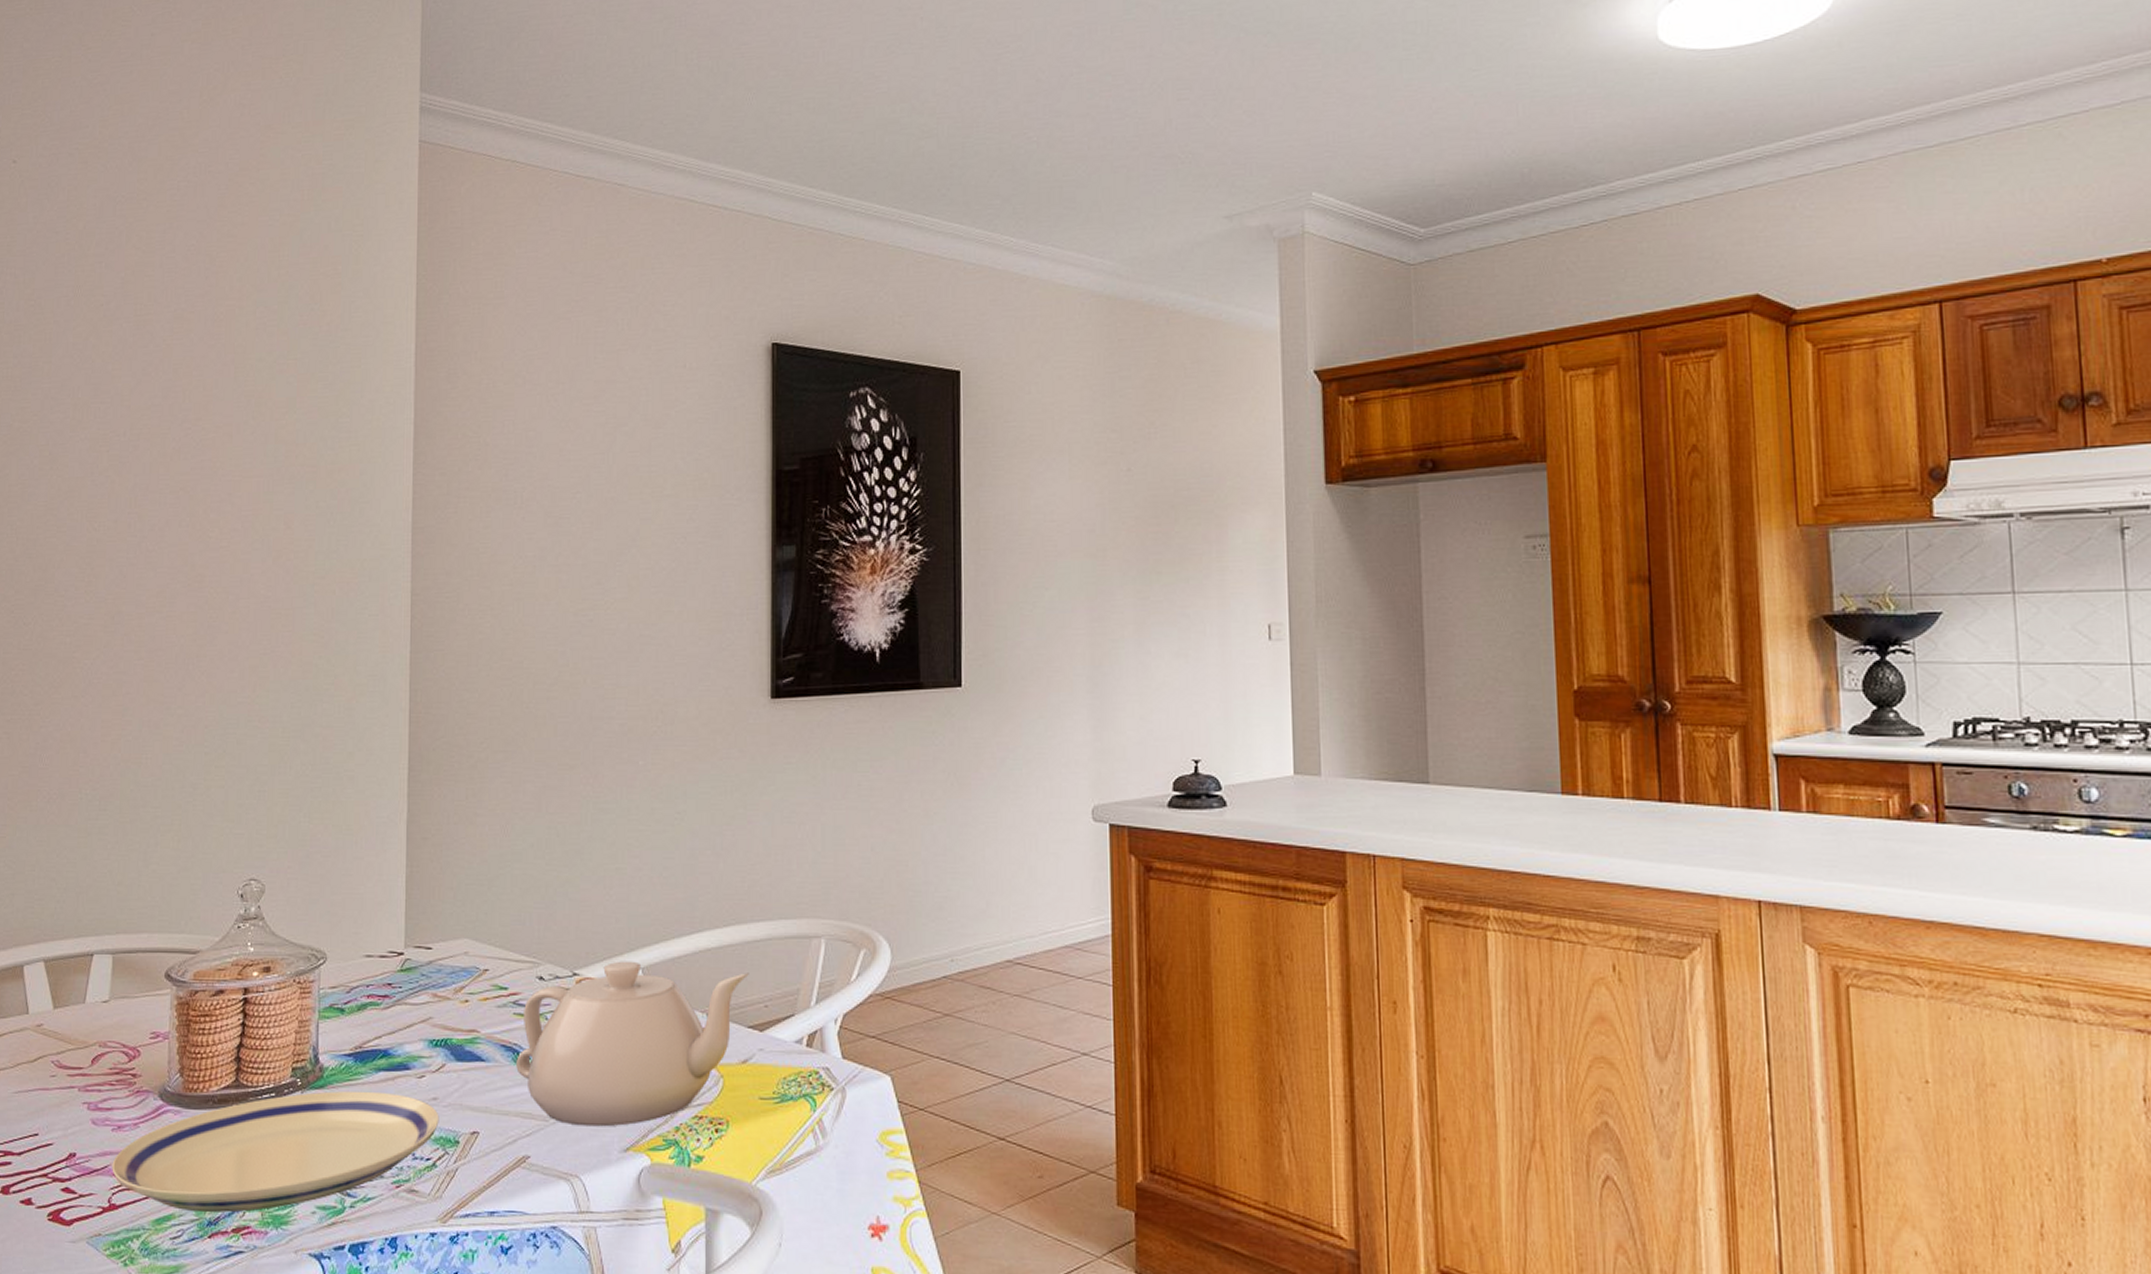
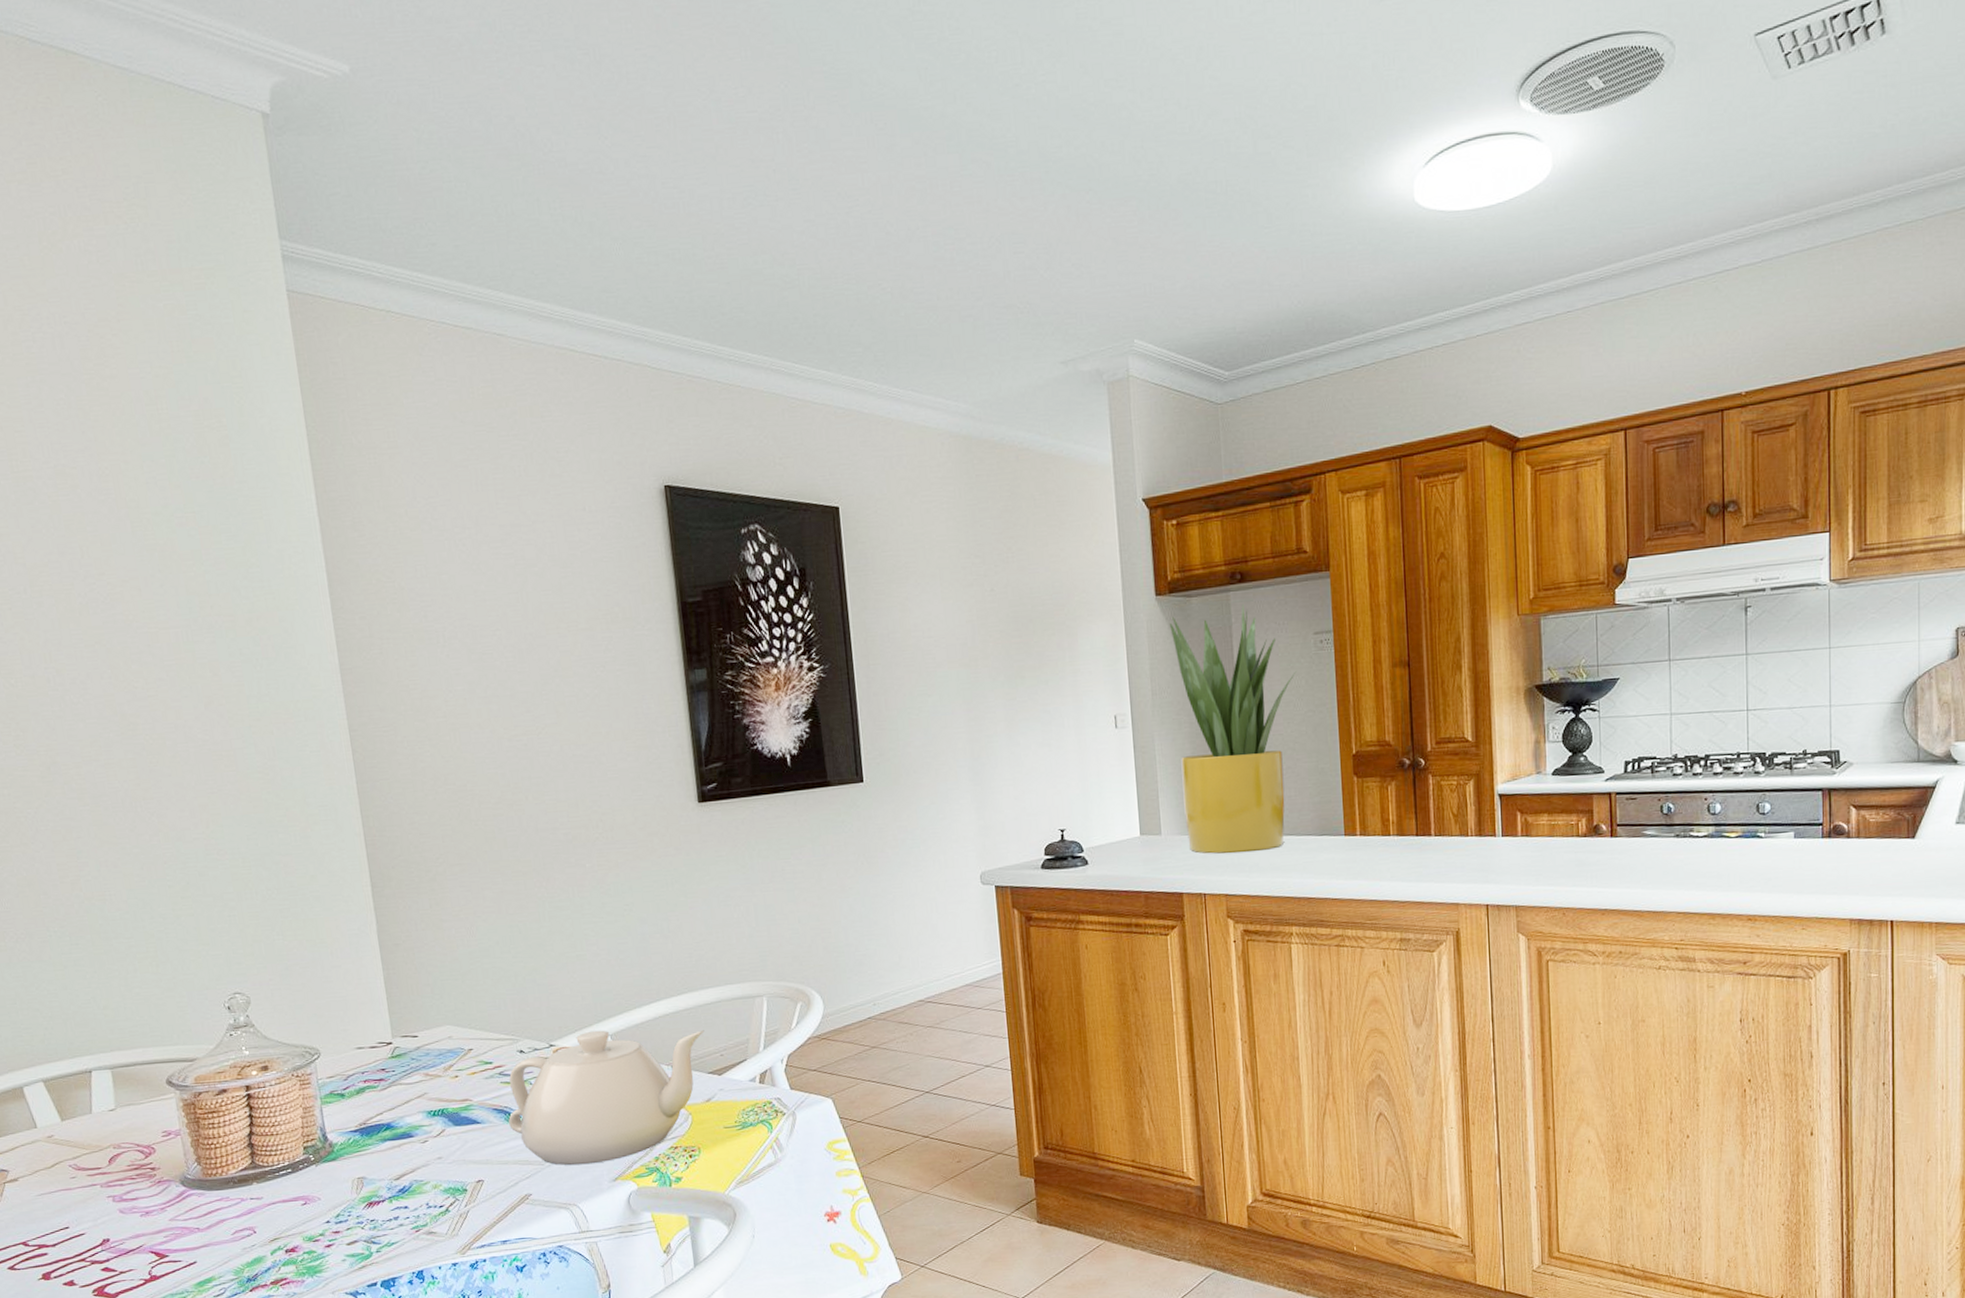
plate: present [112,1090,439,1213] -> none [146,1157,447,1273]
planter: none [1342,497,1501,806] -> present [1170,604,1297,854]

